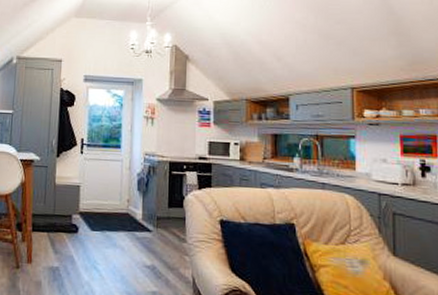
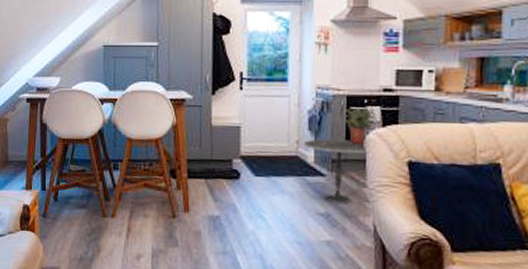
side table: none [133,198,187,257] -> present [303,139,368,204]
potted plant: none [167,172,193,205] -> present [344,107,376,145]

